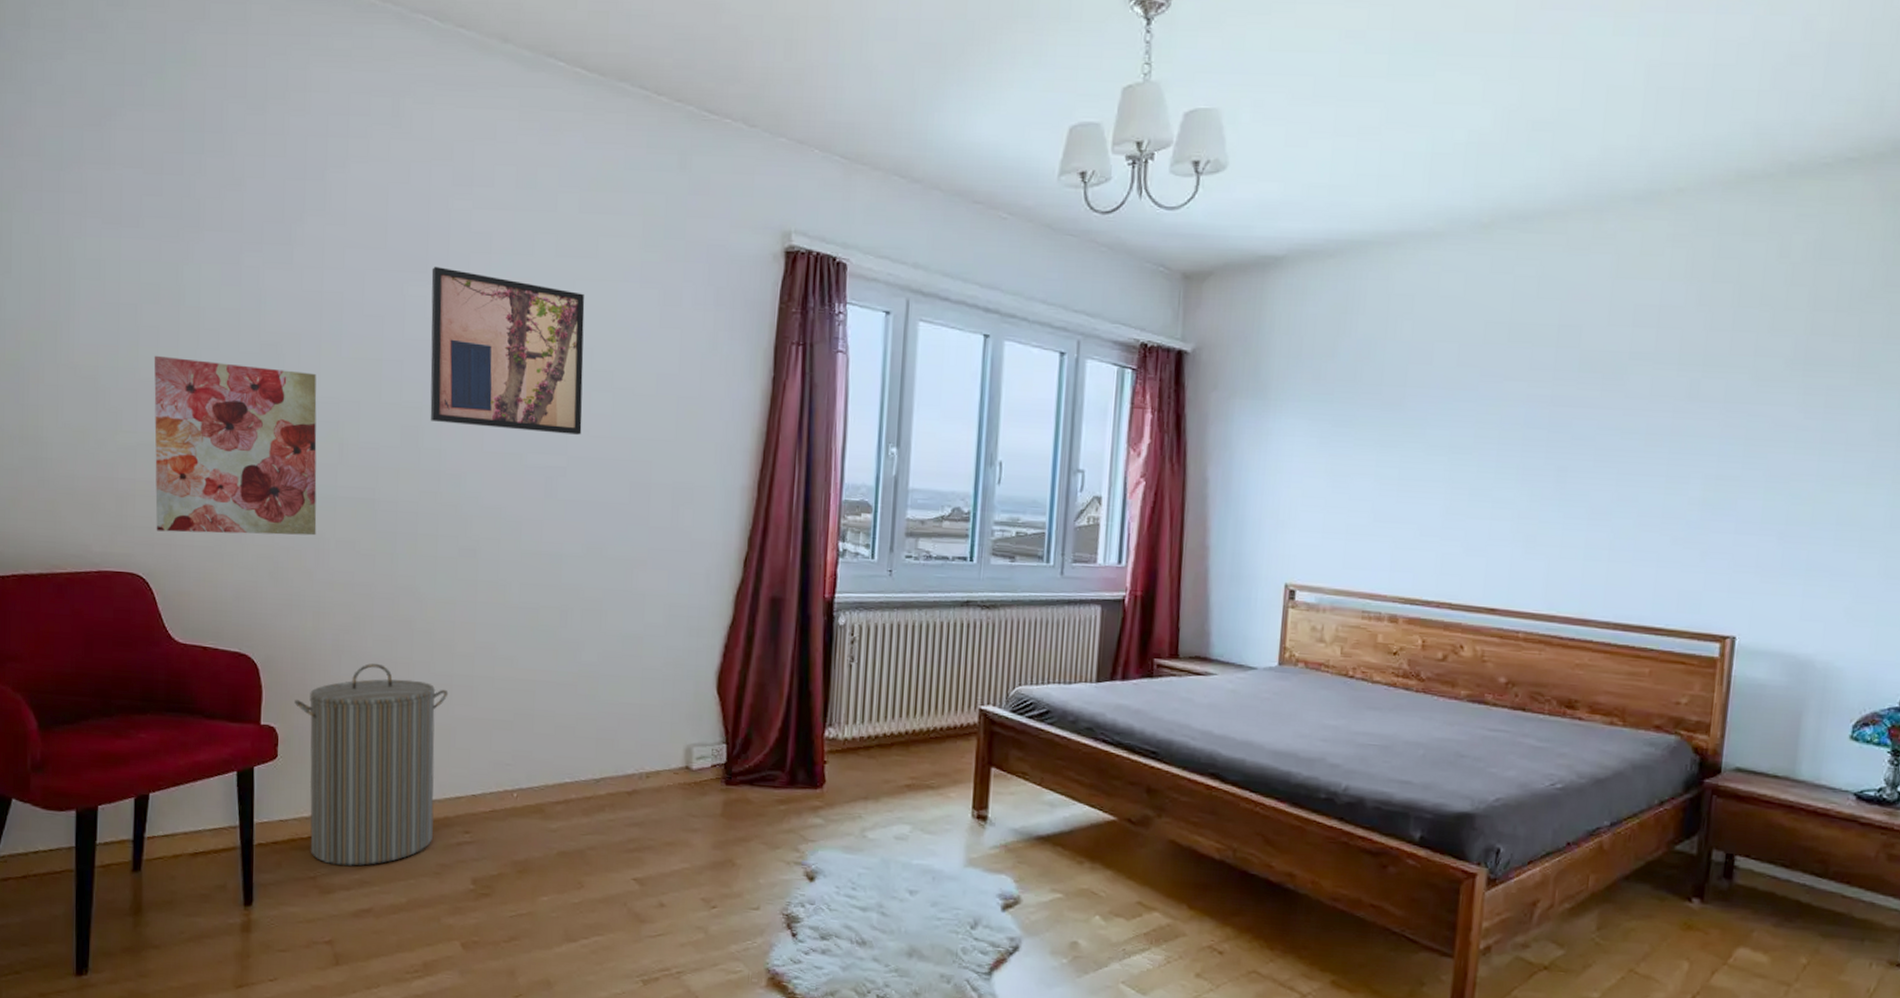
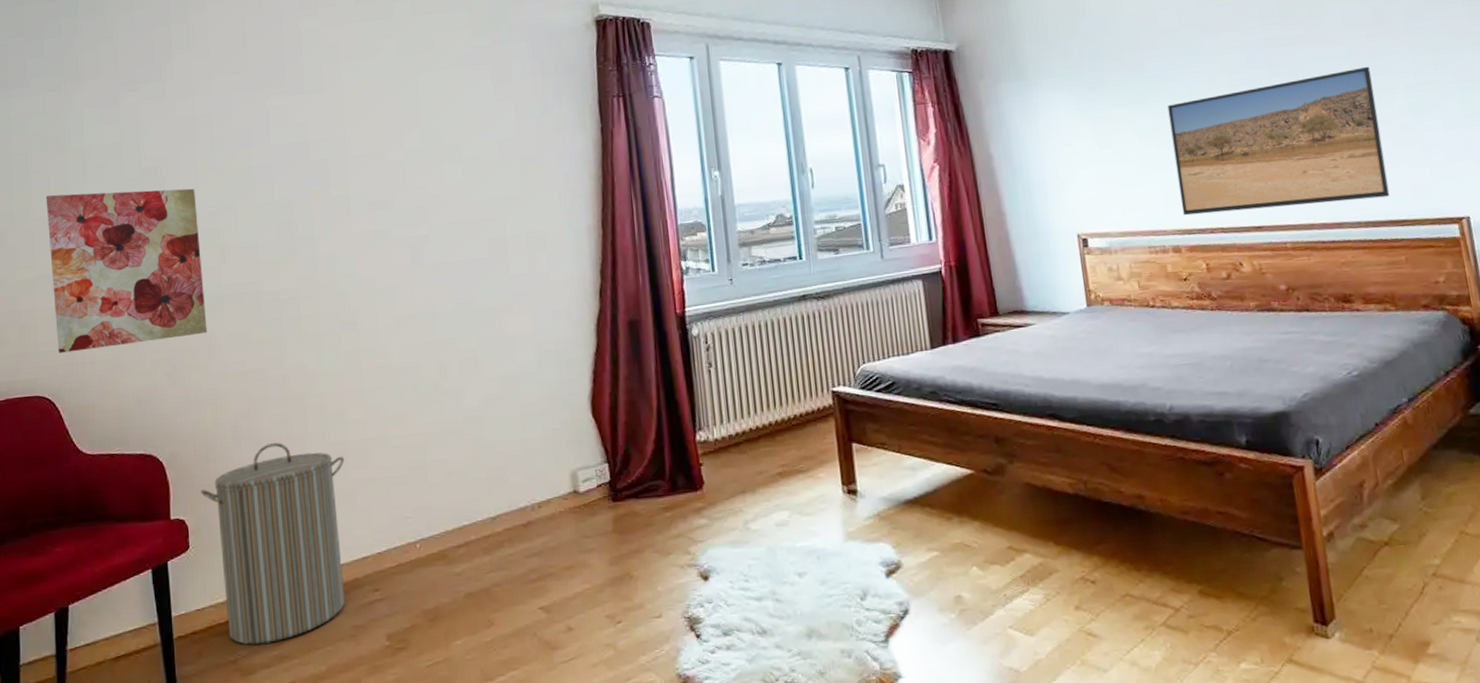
wall art: present [430,266,585,435] -> none [289,79,439,214]
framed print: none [1409,446,1667,600] -> present [1167,66,1390,216]

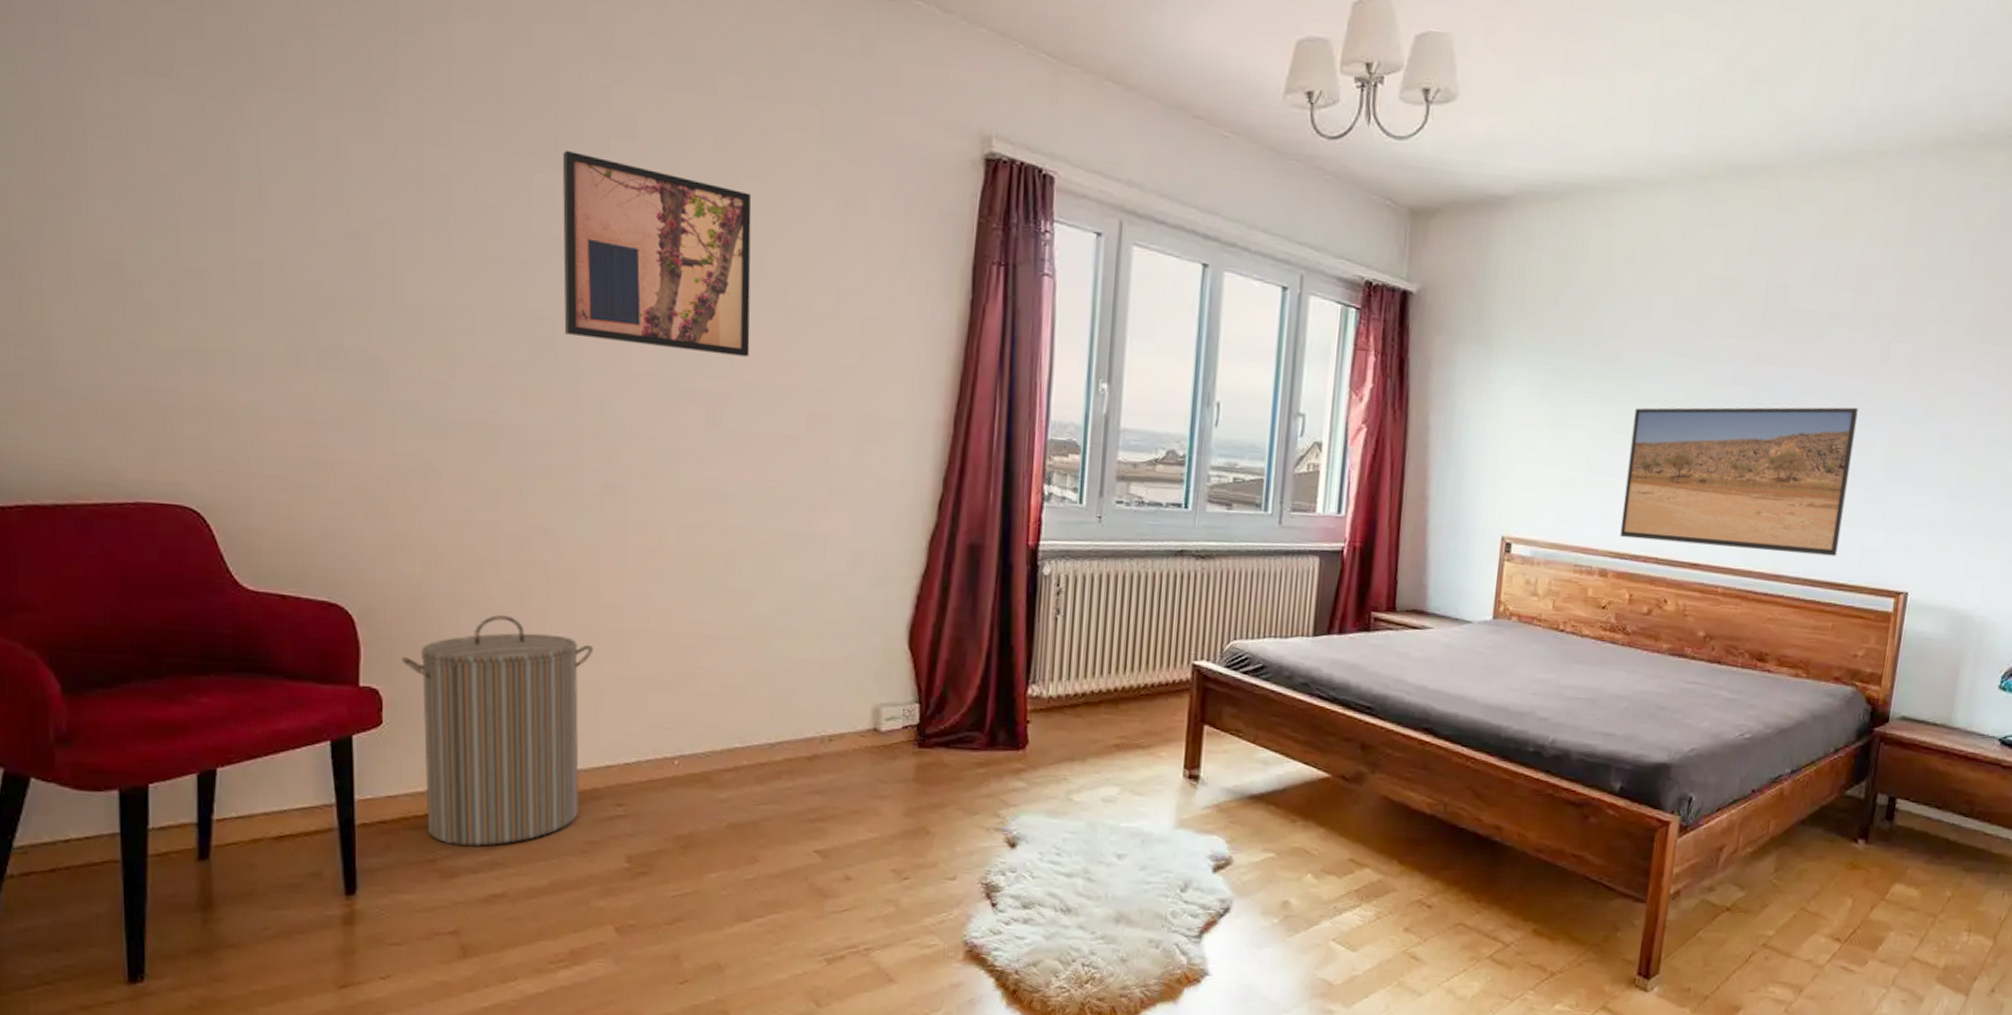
wall art: present [45,188,208,353] -> none [200,239,424,466]
wall art: none [289,79,439,214] -> present [562,150,752,357]

